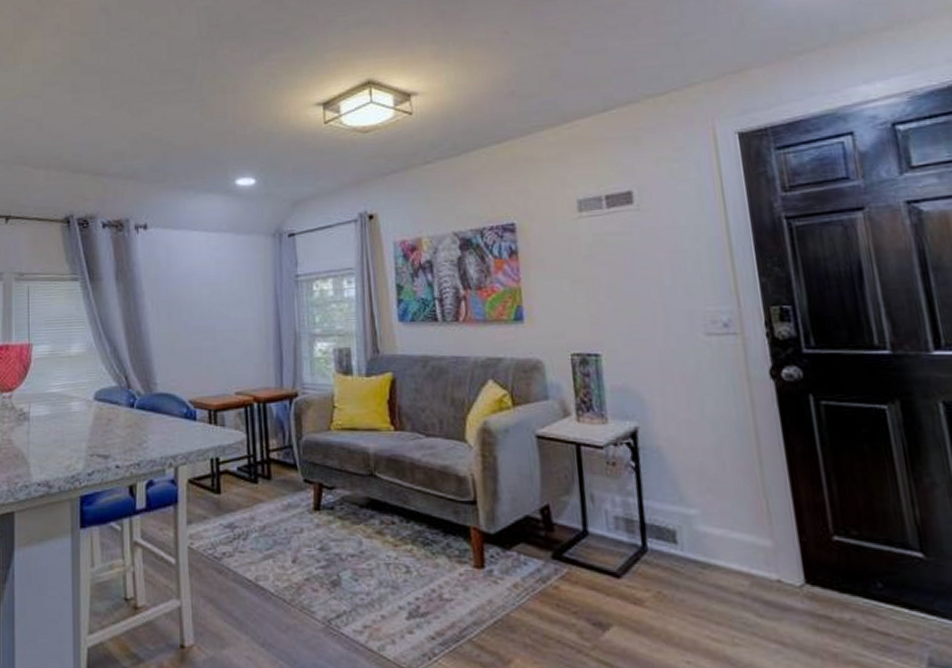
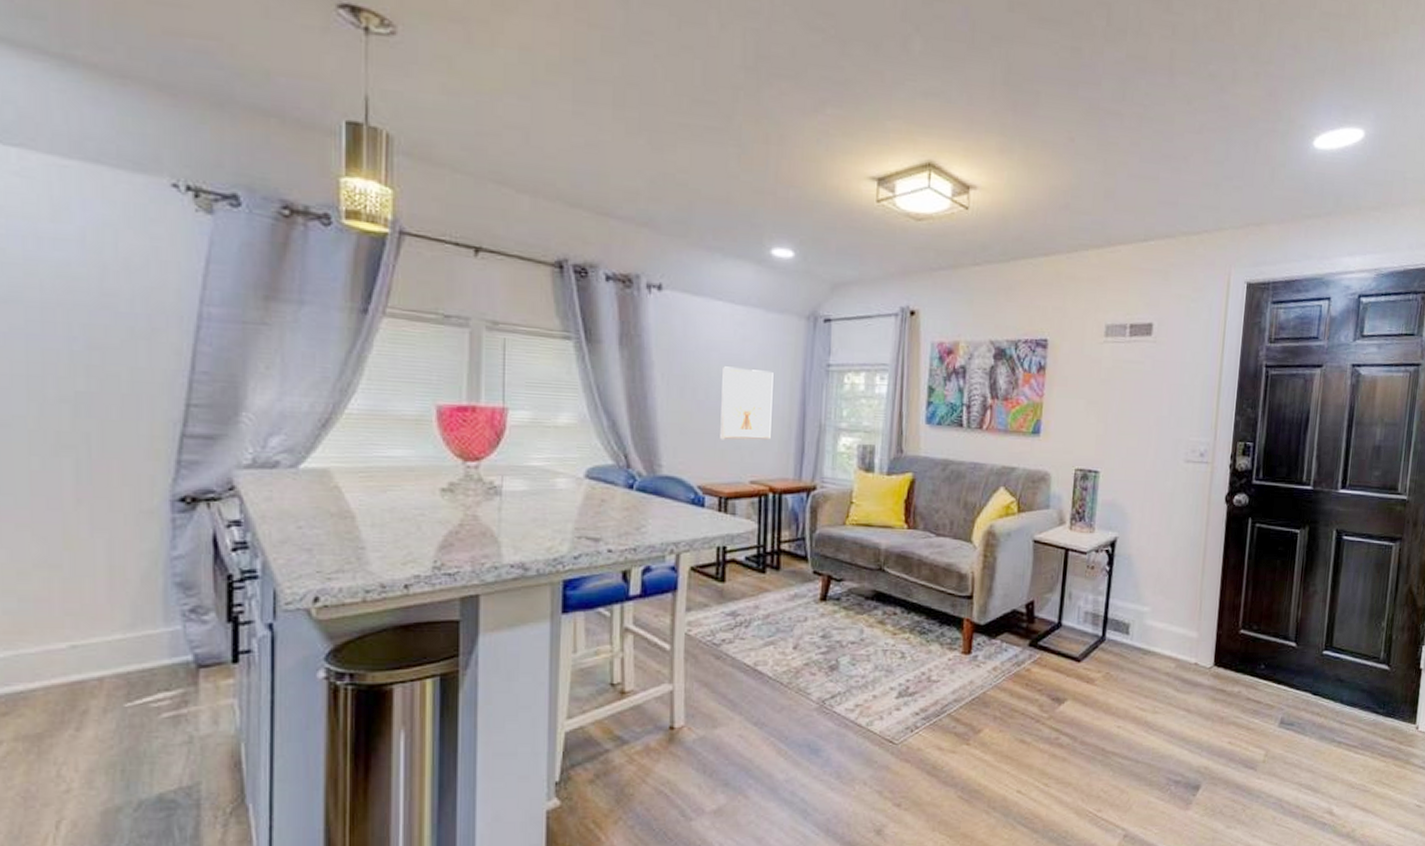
picture frame: none [203,287,250,356] -> present [720,366,774,441]

